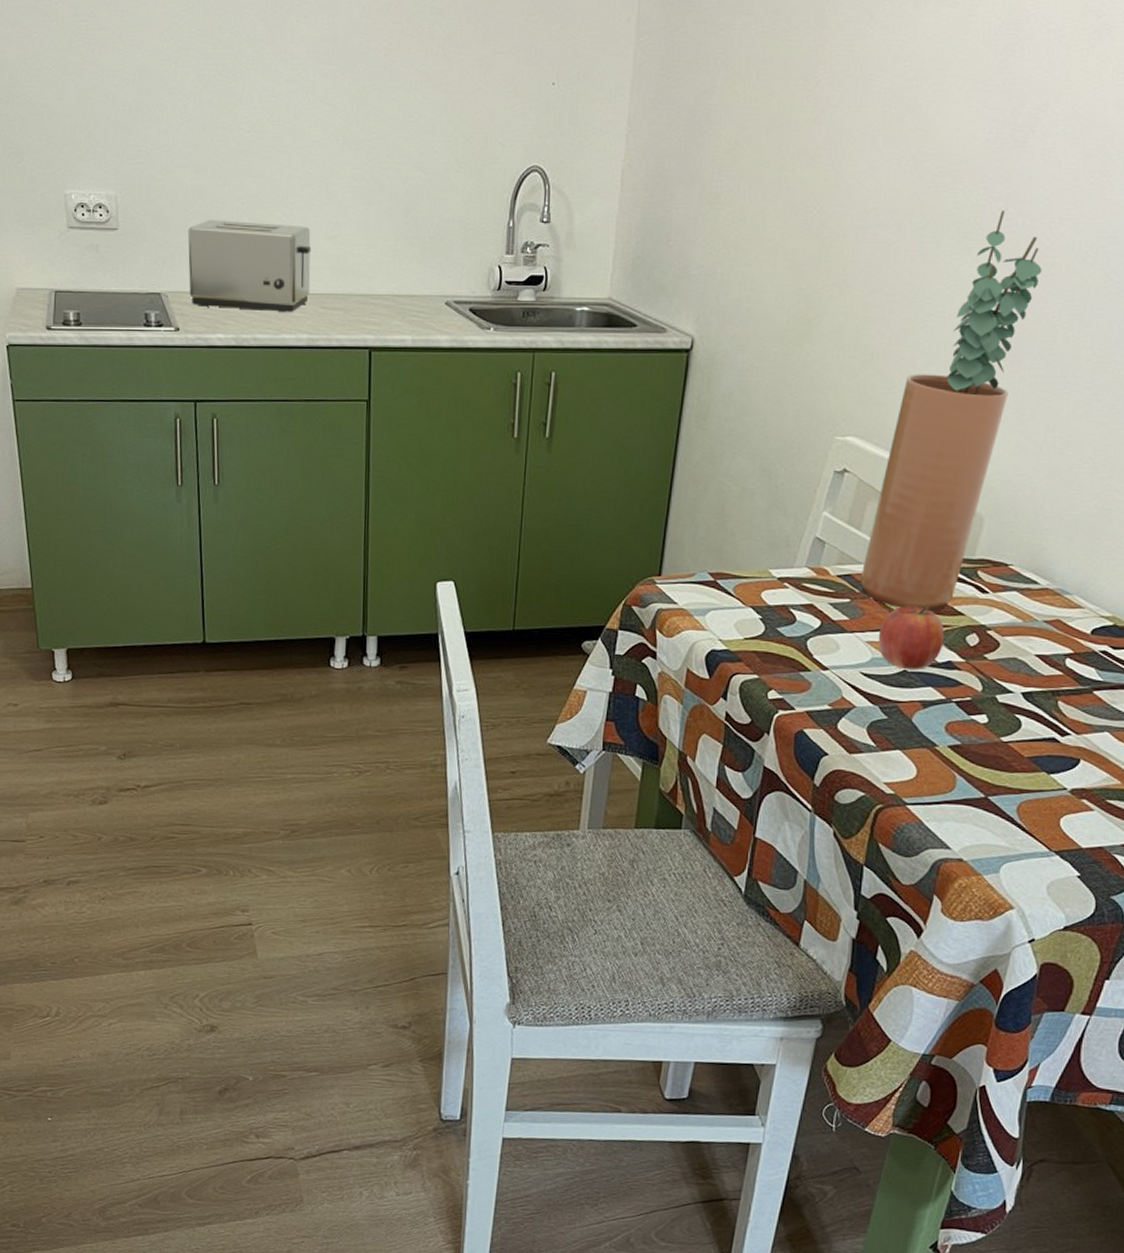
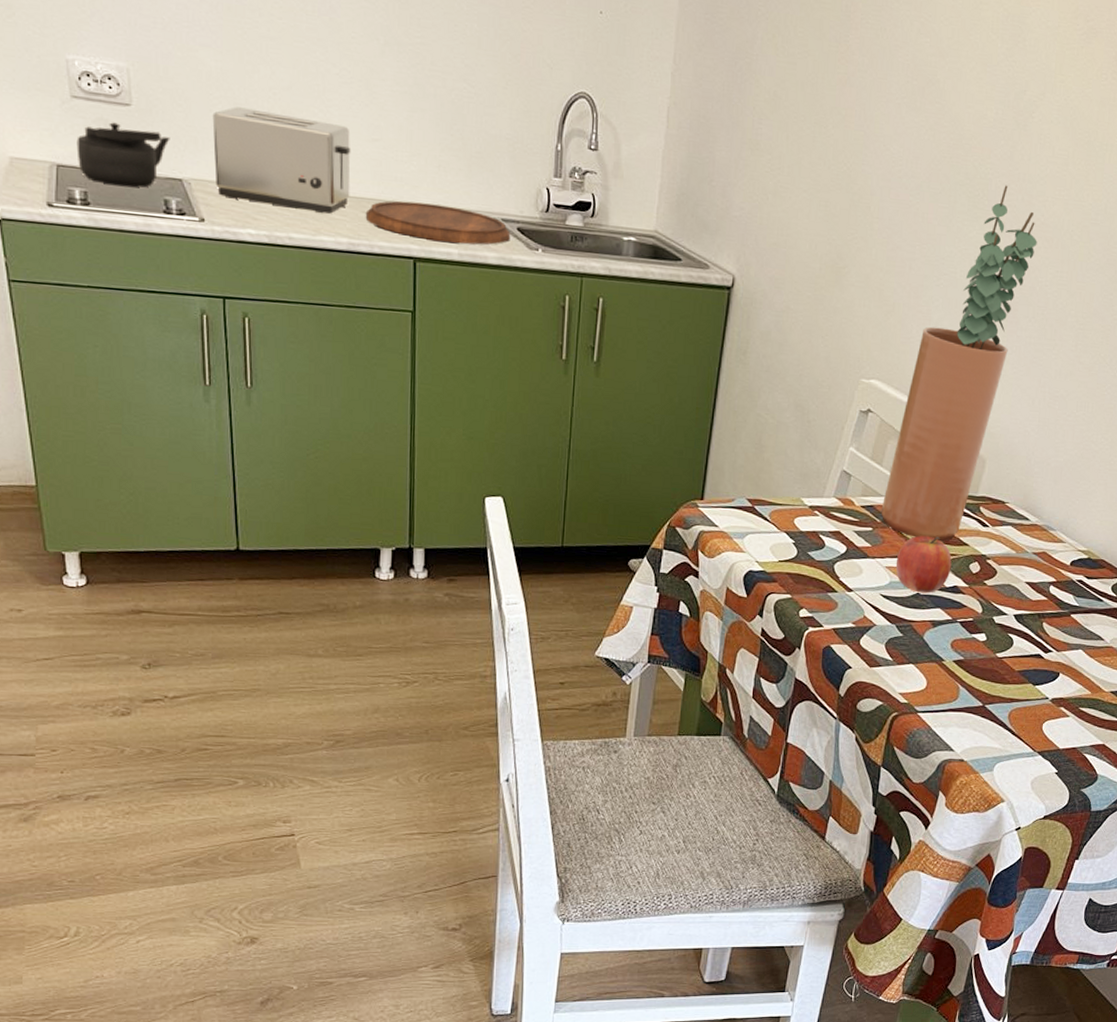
kettle: none [71,247,151,305] -> present [76,122,170,188]
cutting board: none [324,293,463,330] -> present [365,200,511,245]

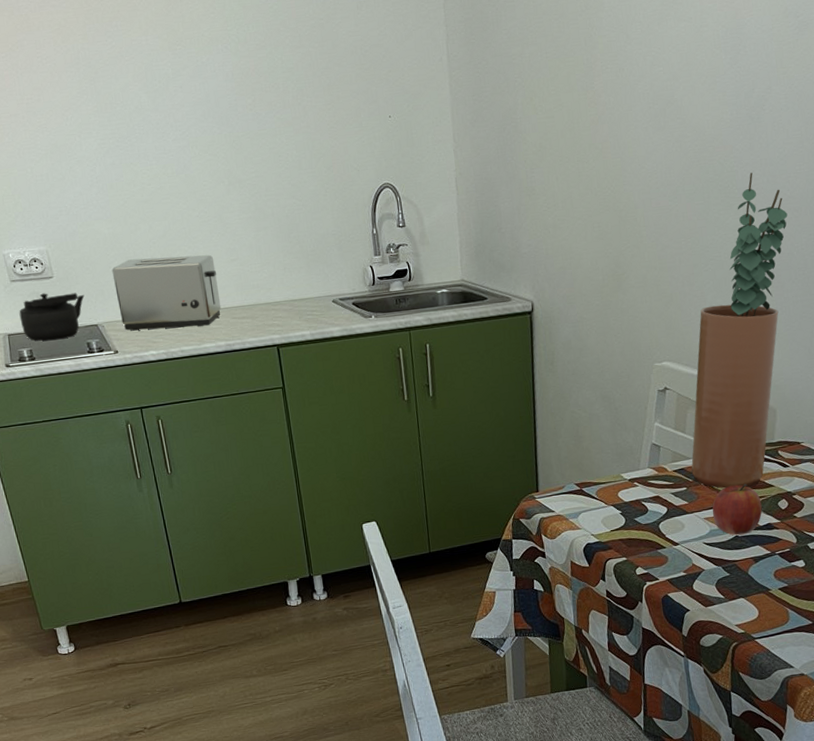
cutting board: present [365,200,511,245] -> none [235,297,349,329]

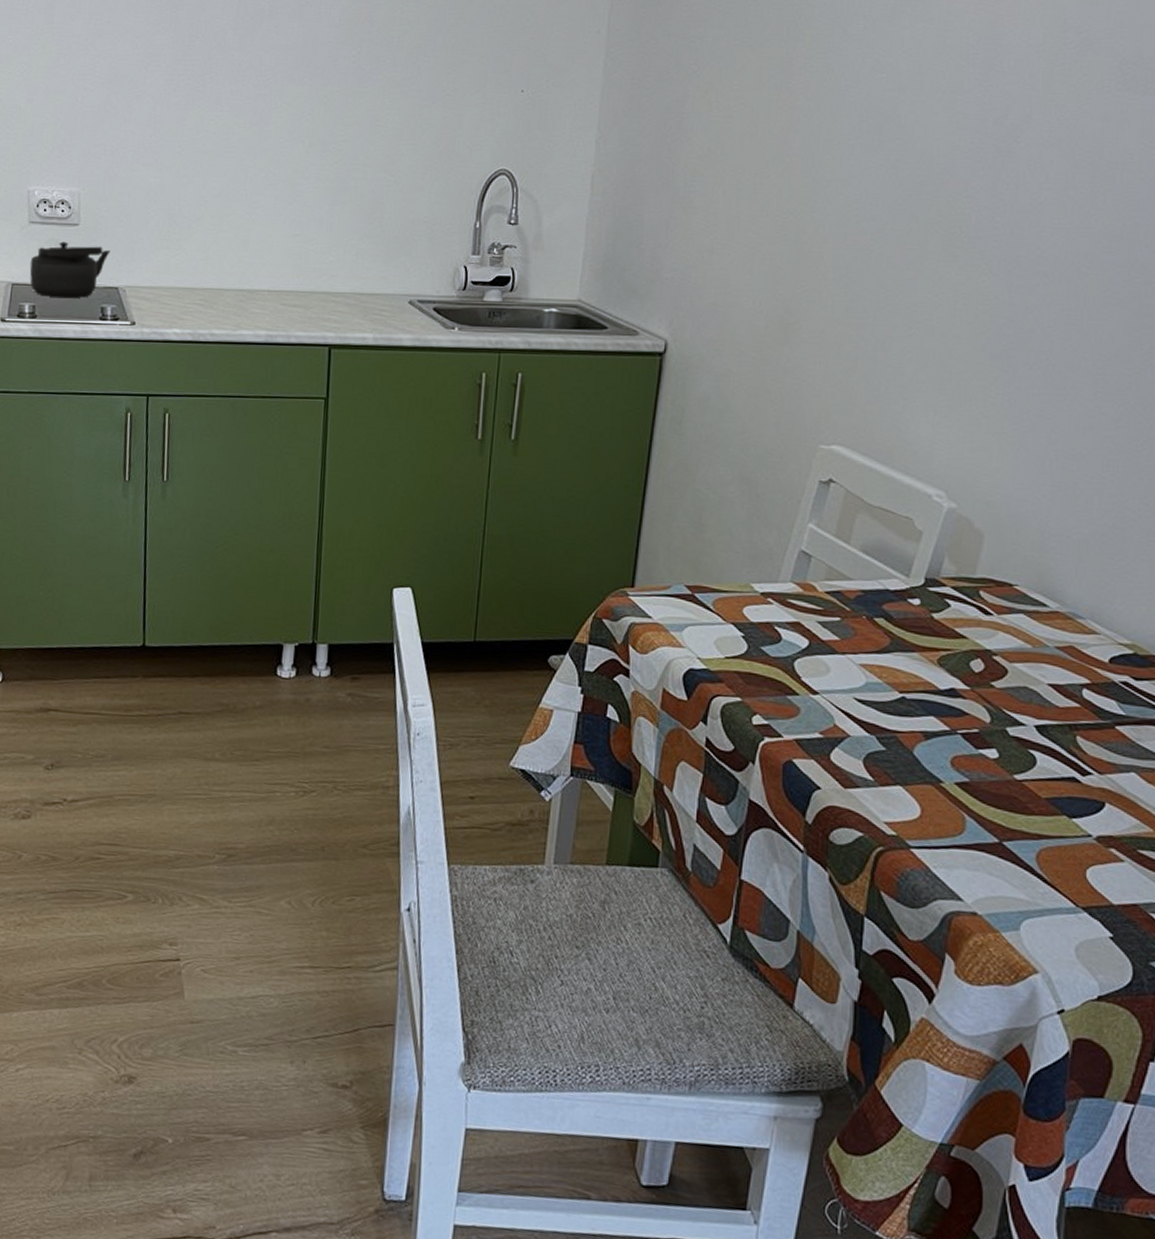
toaster: present [112,254,221,331] -> none [147,217,274,309]
vase: present [691,172,788,489] -> none [850,219,1034,633]
fruit: present [712,484,763,536] -> none [872,626,946,698]

